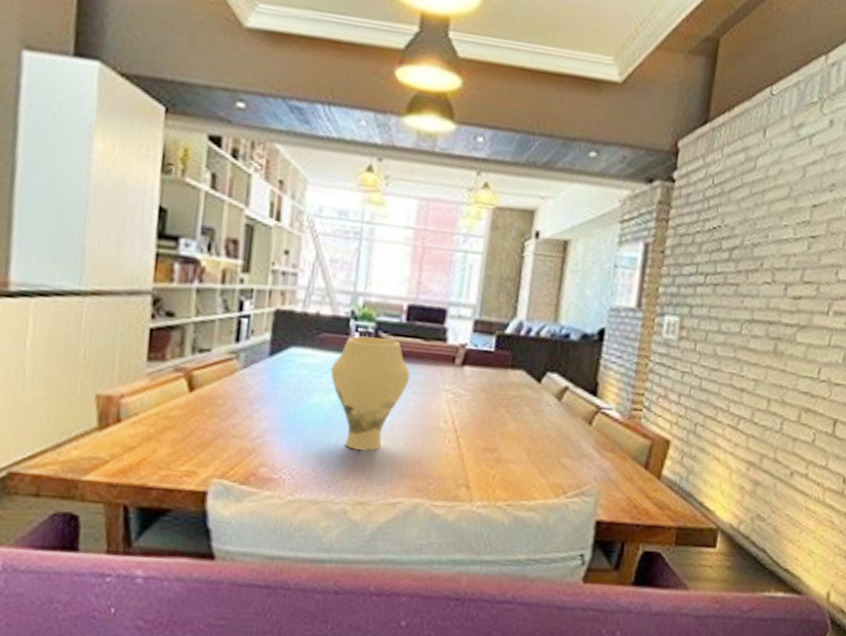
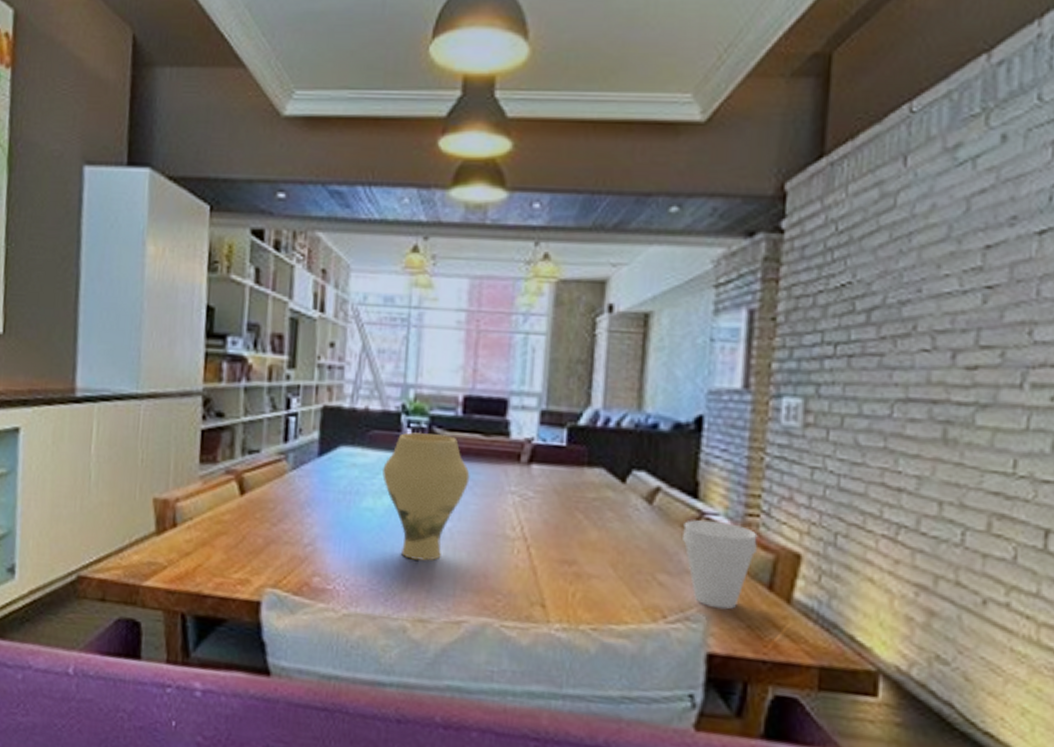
cup: none [583,413,640,486] -> present [683,520,758,610]

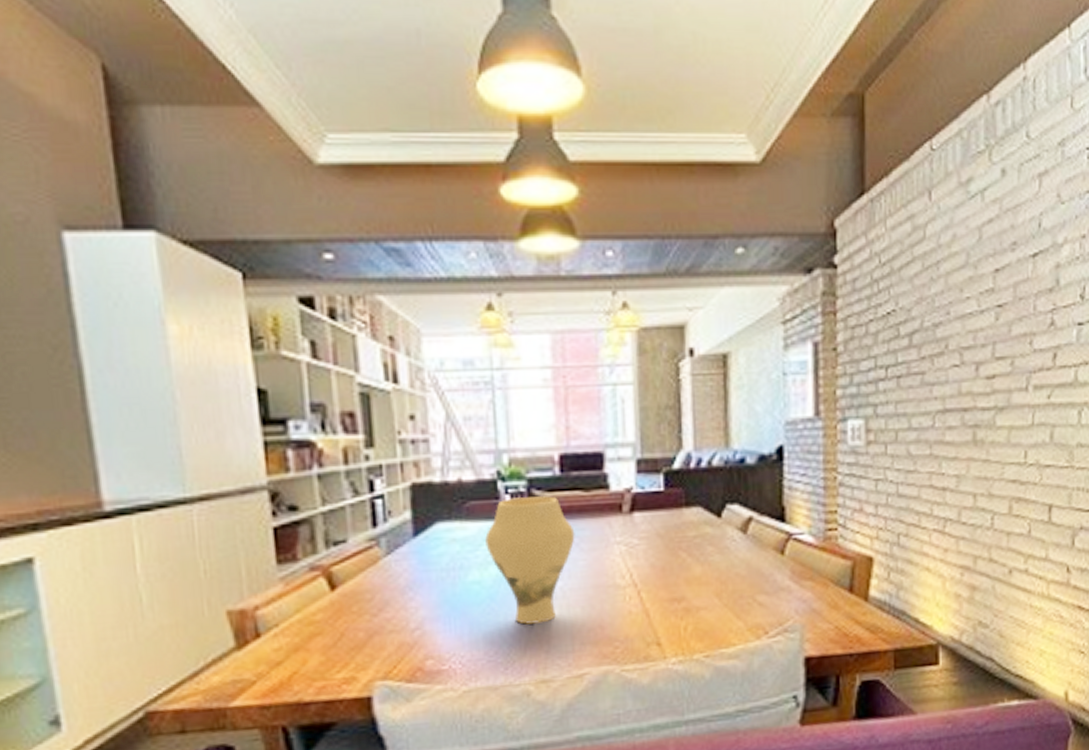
cup: present [683,520,758,610] -> none [775,539,837,617]

